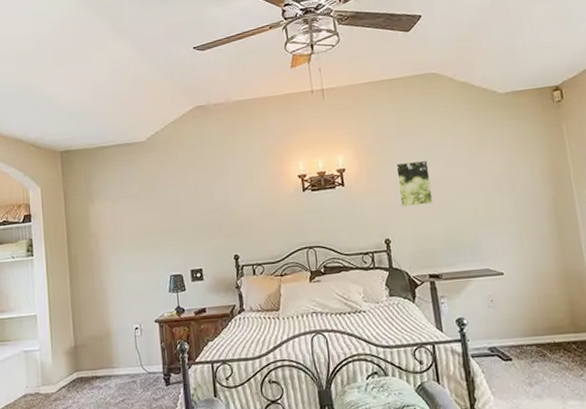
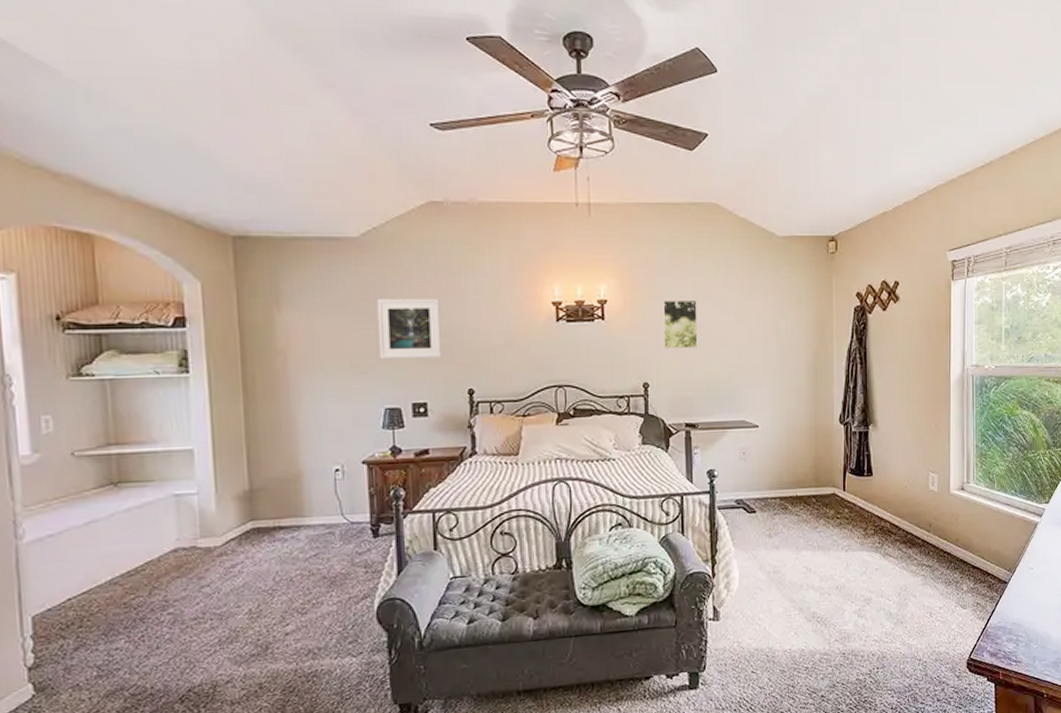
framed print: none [161,182,212,235] -> present [377,298,442,358]

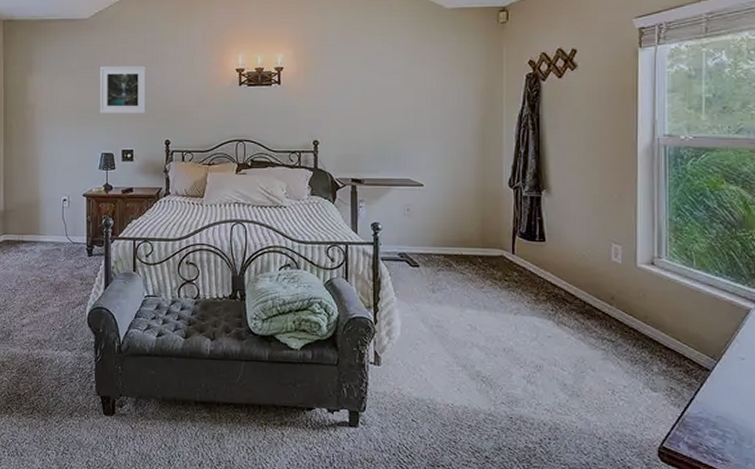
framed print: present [663,299,698,349] -> none [334,67,365,111]

